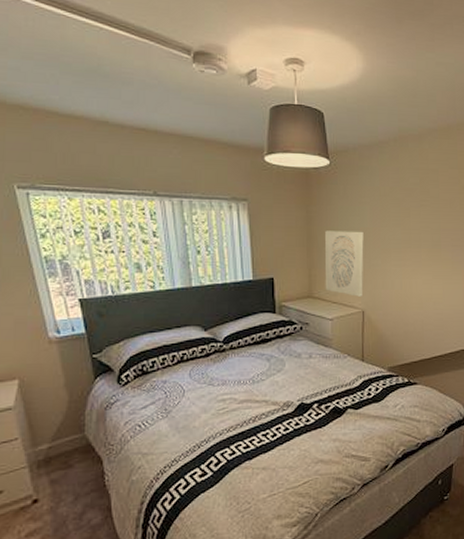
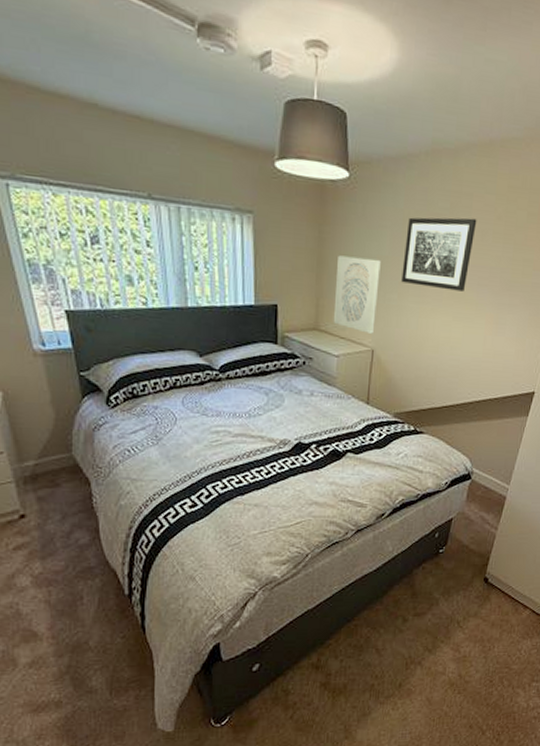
wall art: none [383,190,445,253] -> present [401,217,477,292]

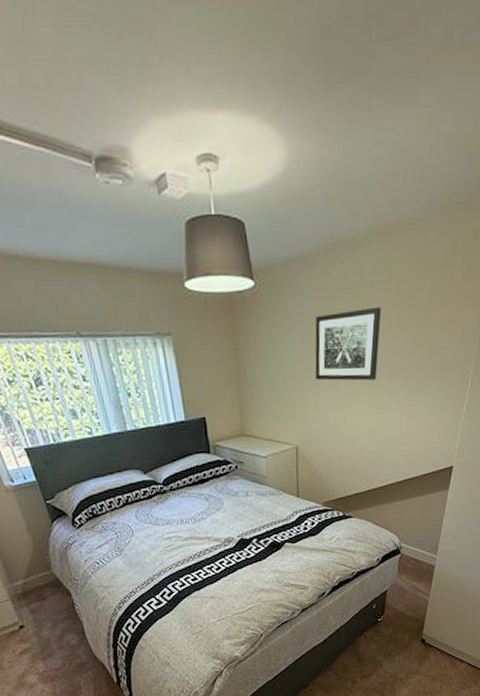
wall art: present [333,255,381,334] -> none [254,361,296,433]

